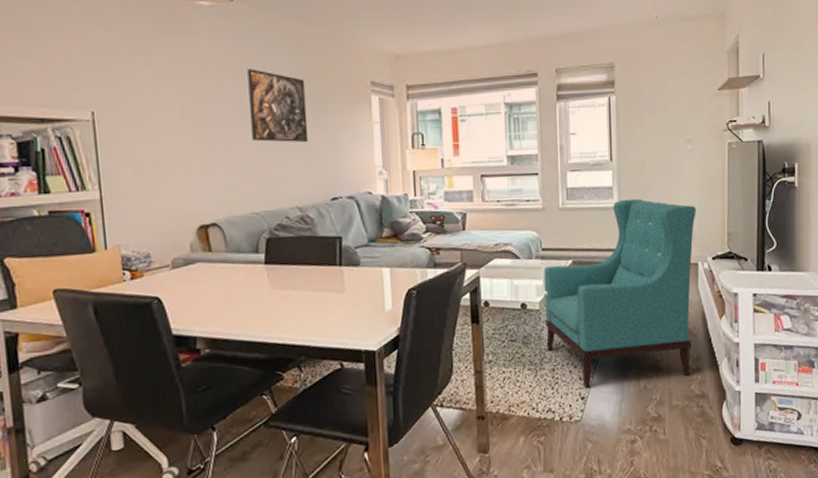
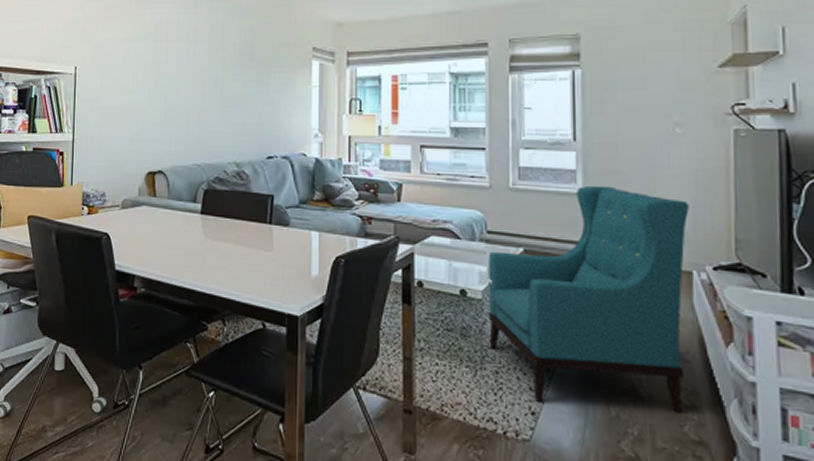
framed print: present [247,69,309,143] -> none [201,34,251,103]

